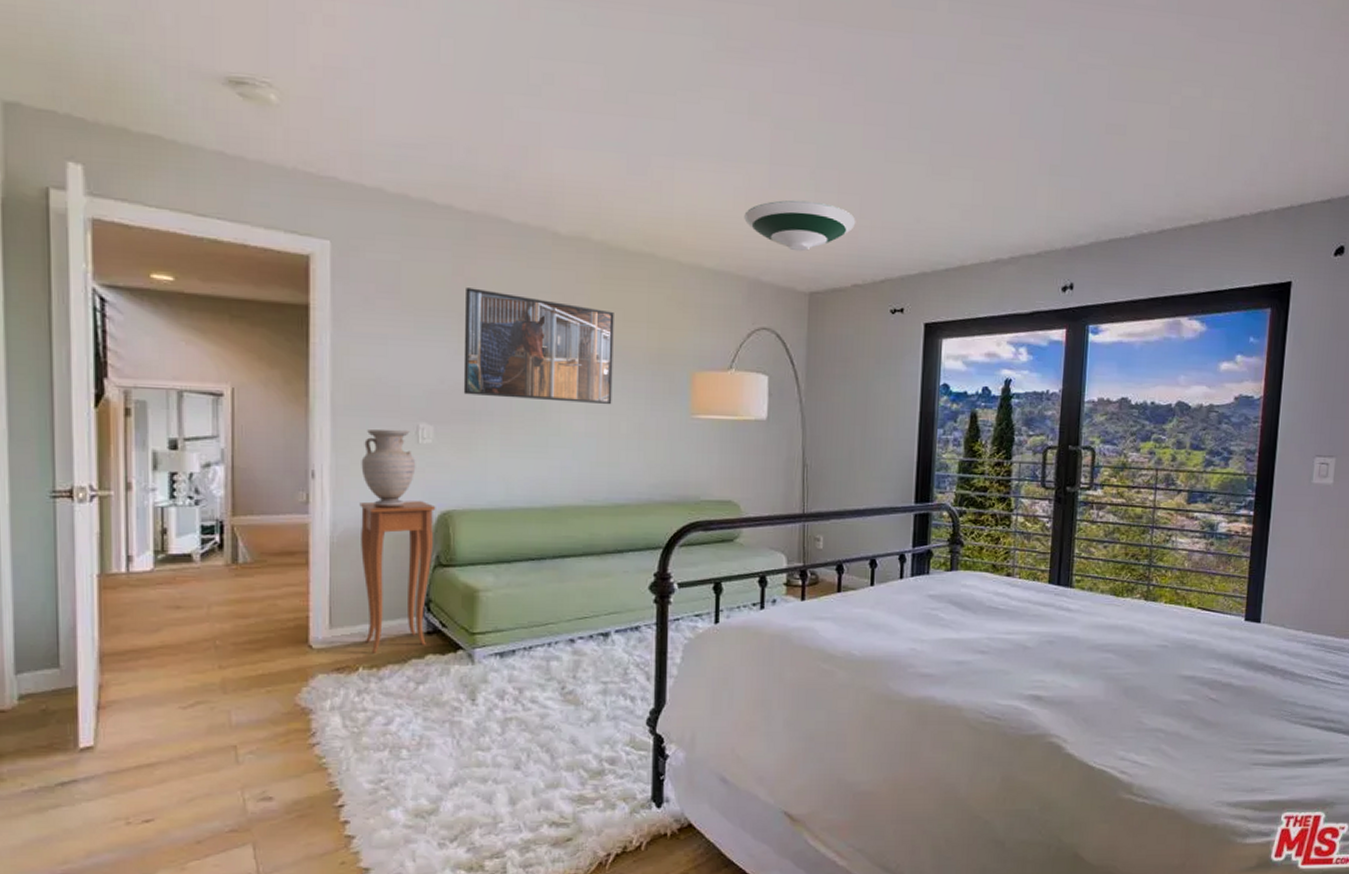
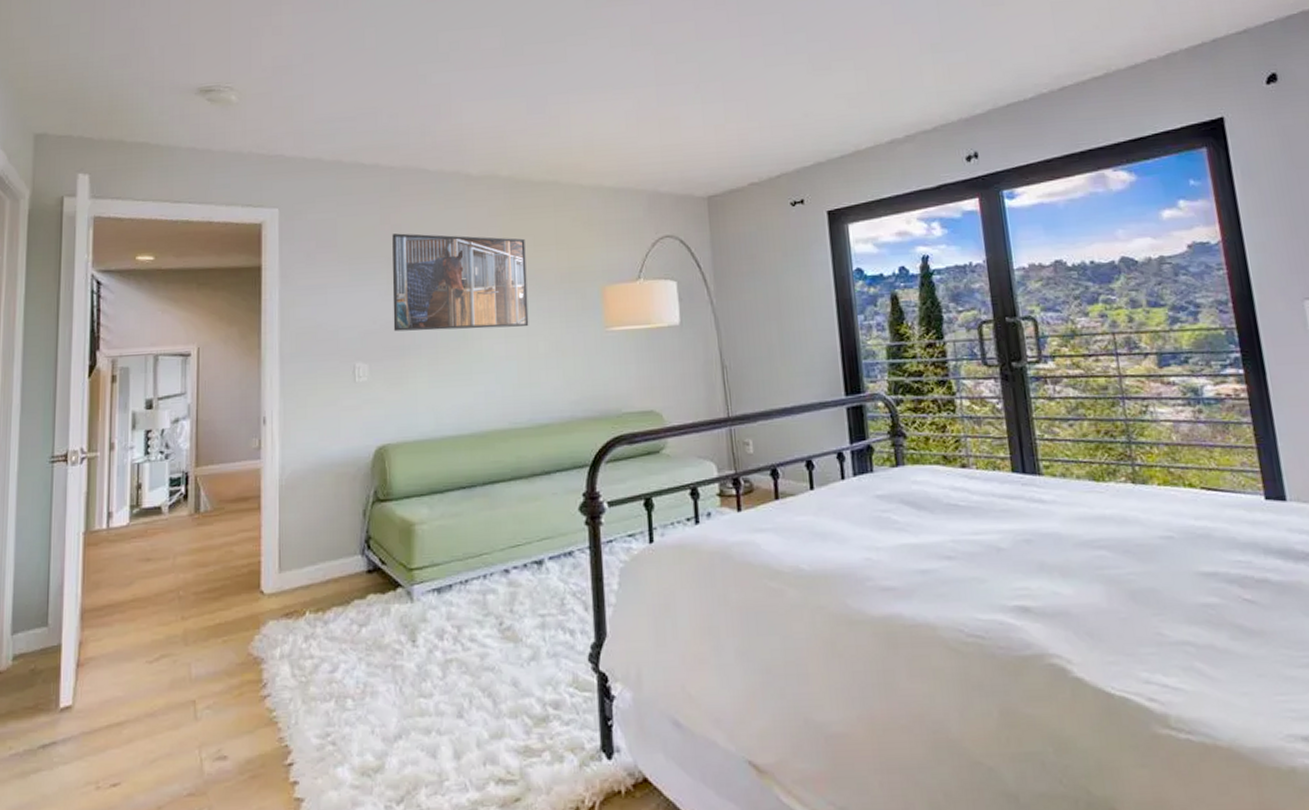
side table: present [359,501,436,653] -> none [305,438,373,596]
vase: present [361,429,416,508] -> none [305,370,354,448]
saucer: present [744,200,856,252] -> none [637,112,745,160]

